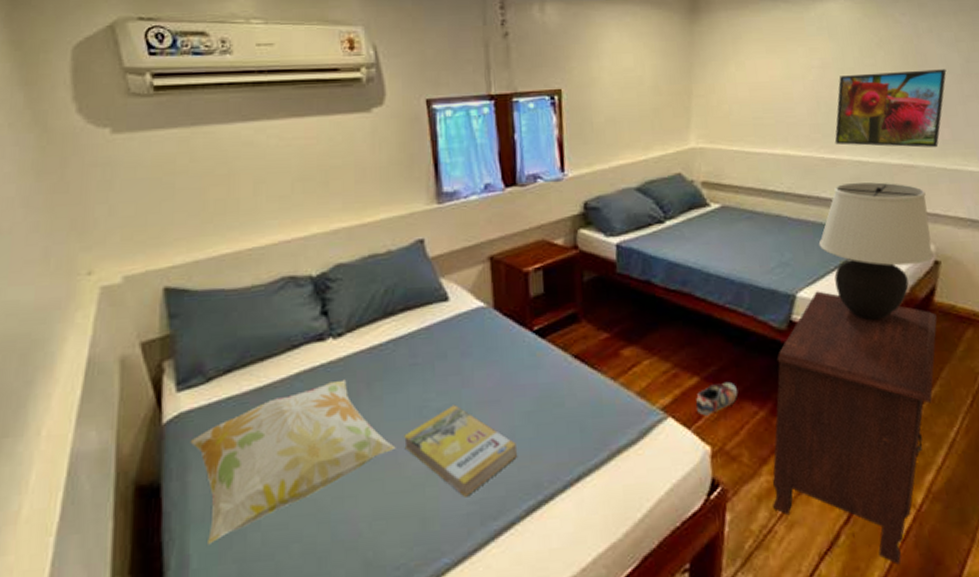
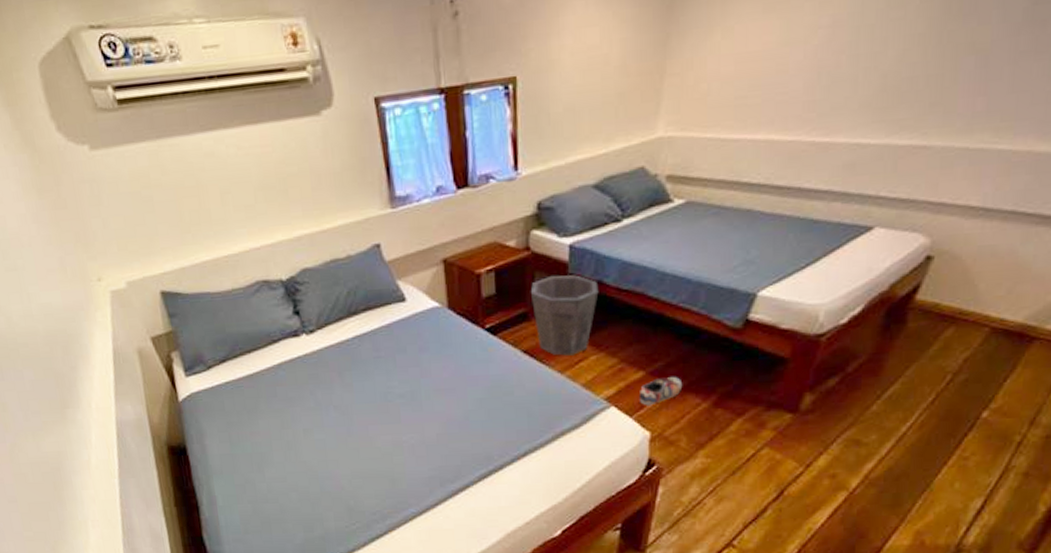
decorative pillow: present [190,379,396,545] -> none [202,369,367,490]
book: present [404,404,517,497] -> none [373,391,470,465]
waste bin: none [579,274,648,361] -> present [530,275,599,356]
nightstand: present [772,291,937,565] -> none [705,289,915,536]
table lamp: present [818,182,934,320] -> none [791,168,934,319]
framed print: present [834,69,947,148] -> none [831,17,1001,125]

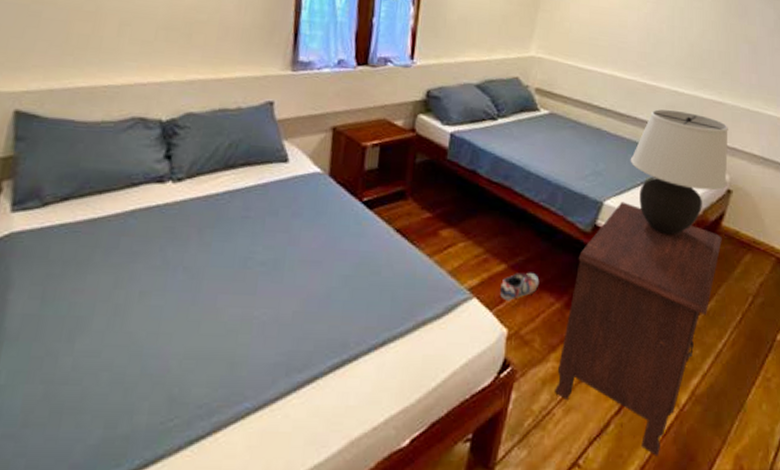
waste bin: present [530,275,599,356] -> none [410,158,472,240]
nightstand: none [705,289,915,536] -> present [555,201,722,456]
table lamp: none [791,168,934,319] -> present [630,109,728,235]

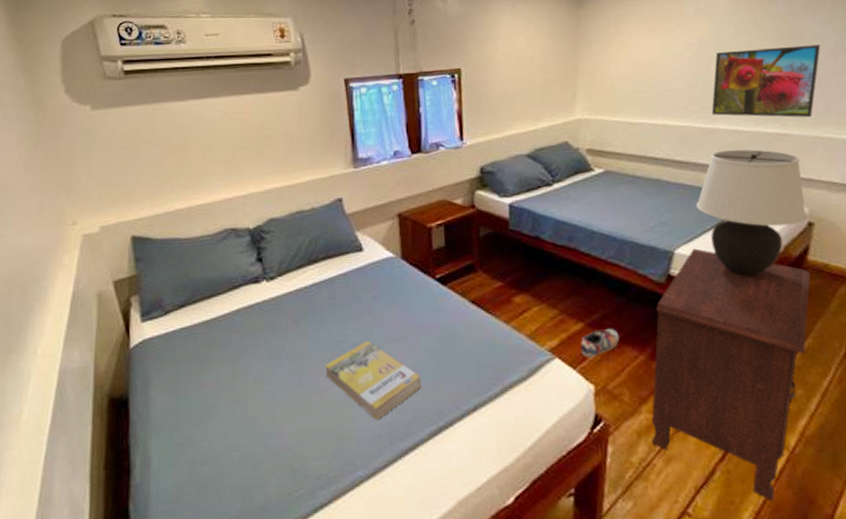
book: none [224,260,330,348] -> present [325,340,421,420]
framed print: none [657,13,762,90] -> present [711,45,821,118]

